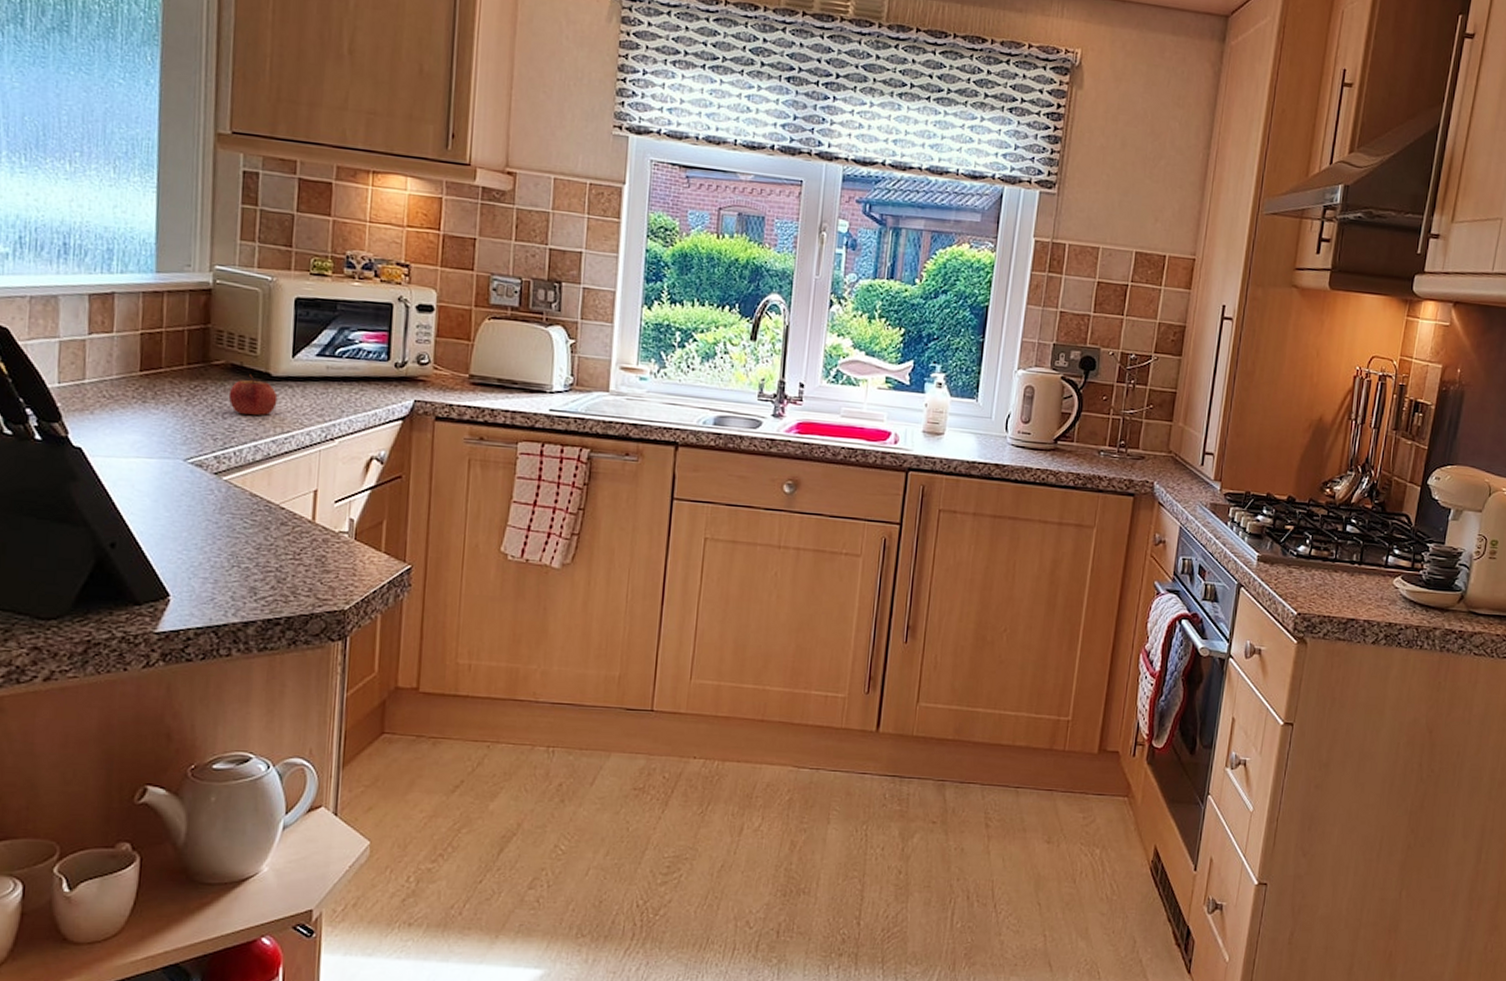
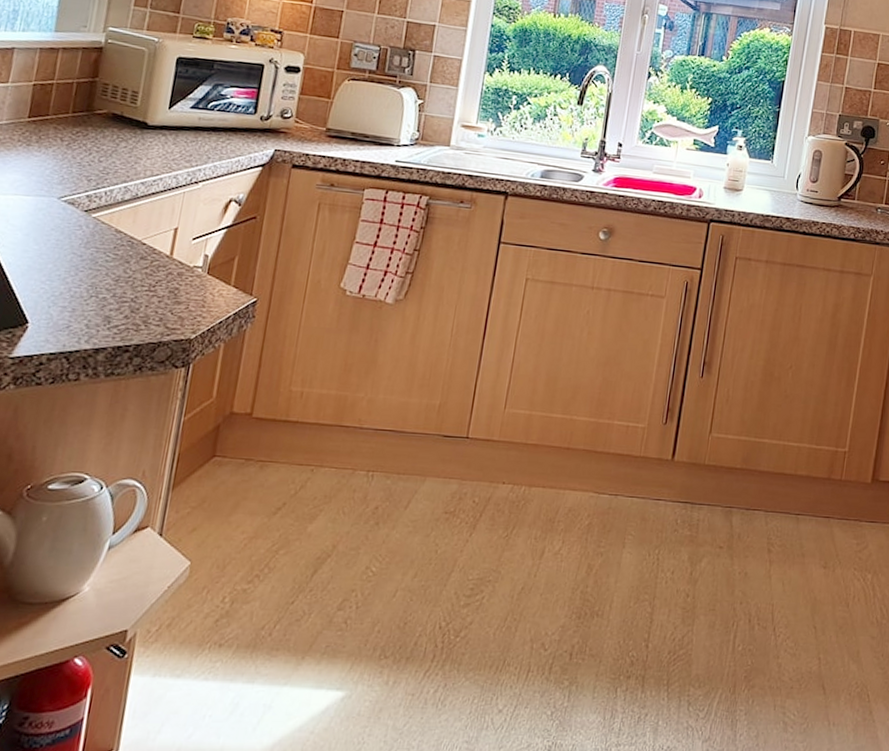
apple: present [228,375,278,416] -> none [106,123,152,160]

